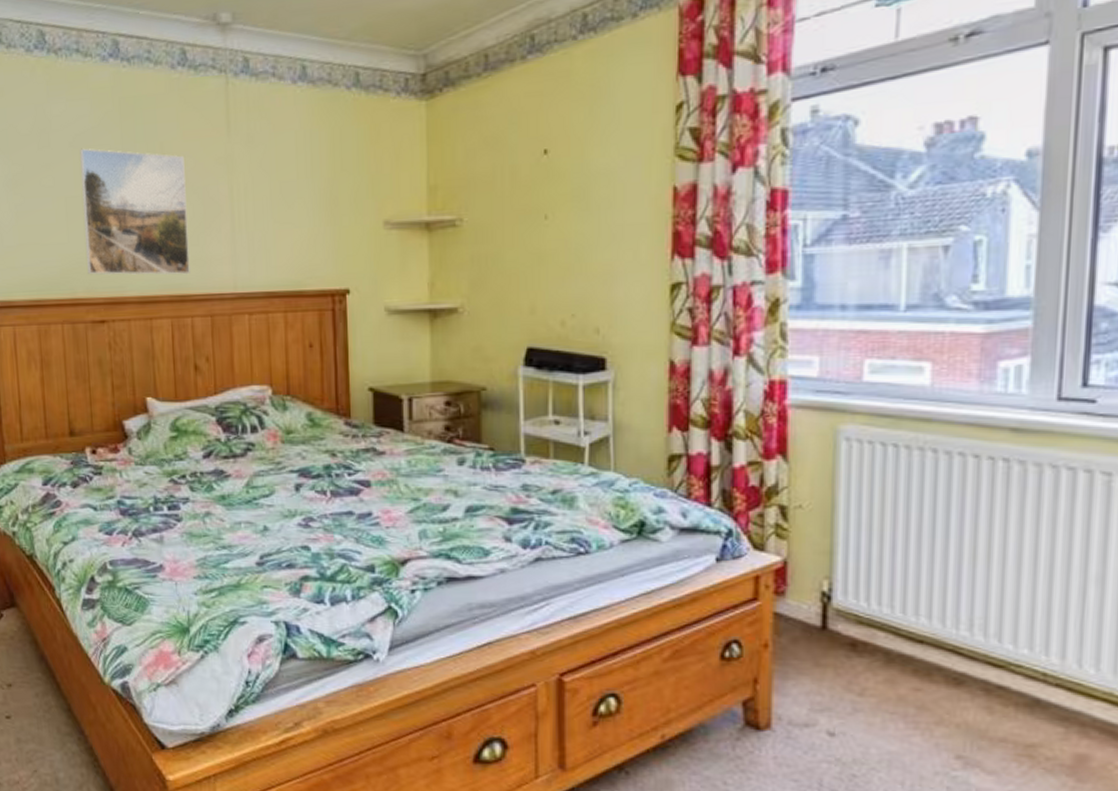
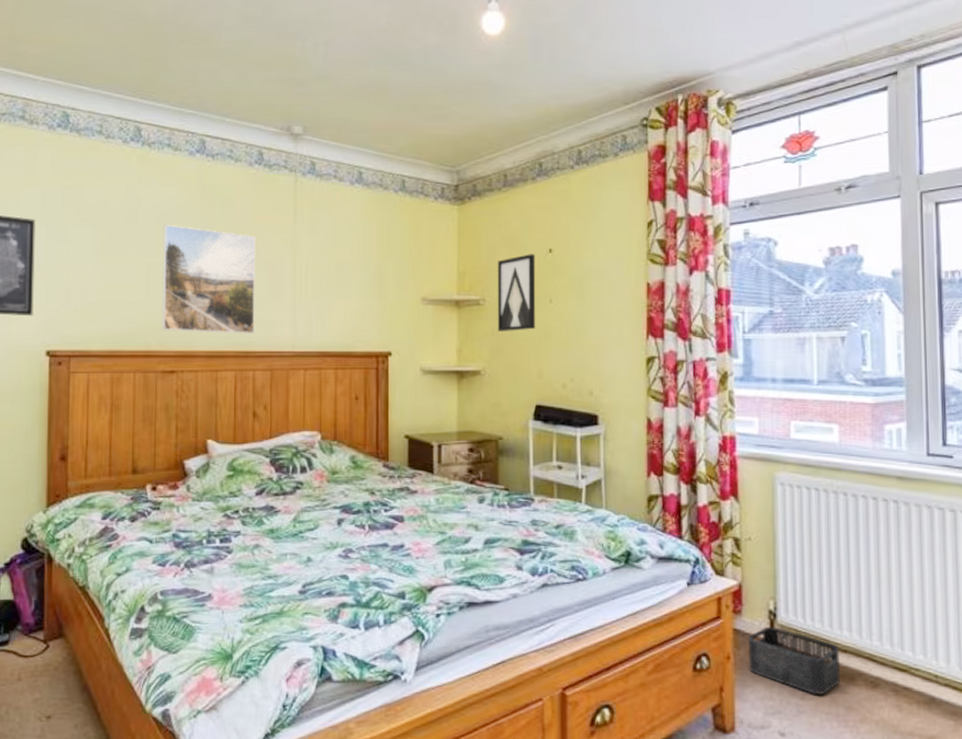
wall art: none [477,157,527,259] -> present [497,254,536,331]
storage bin: none [791,612,913,691] -> present [748,627,840,694]

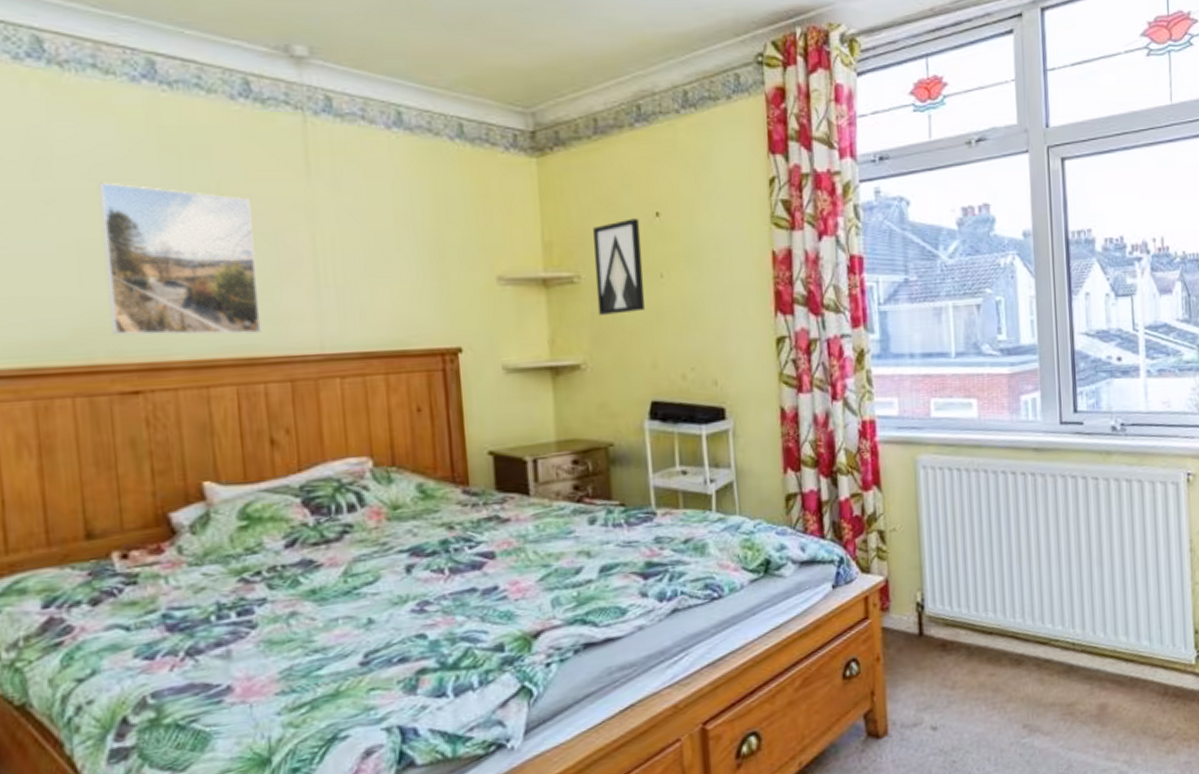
storage bin: present [748,627,840,694] -> none [897,619,987,682]

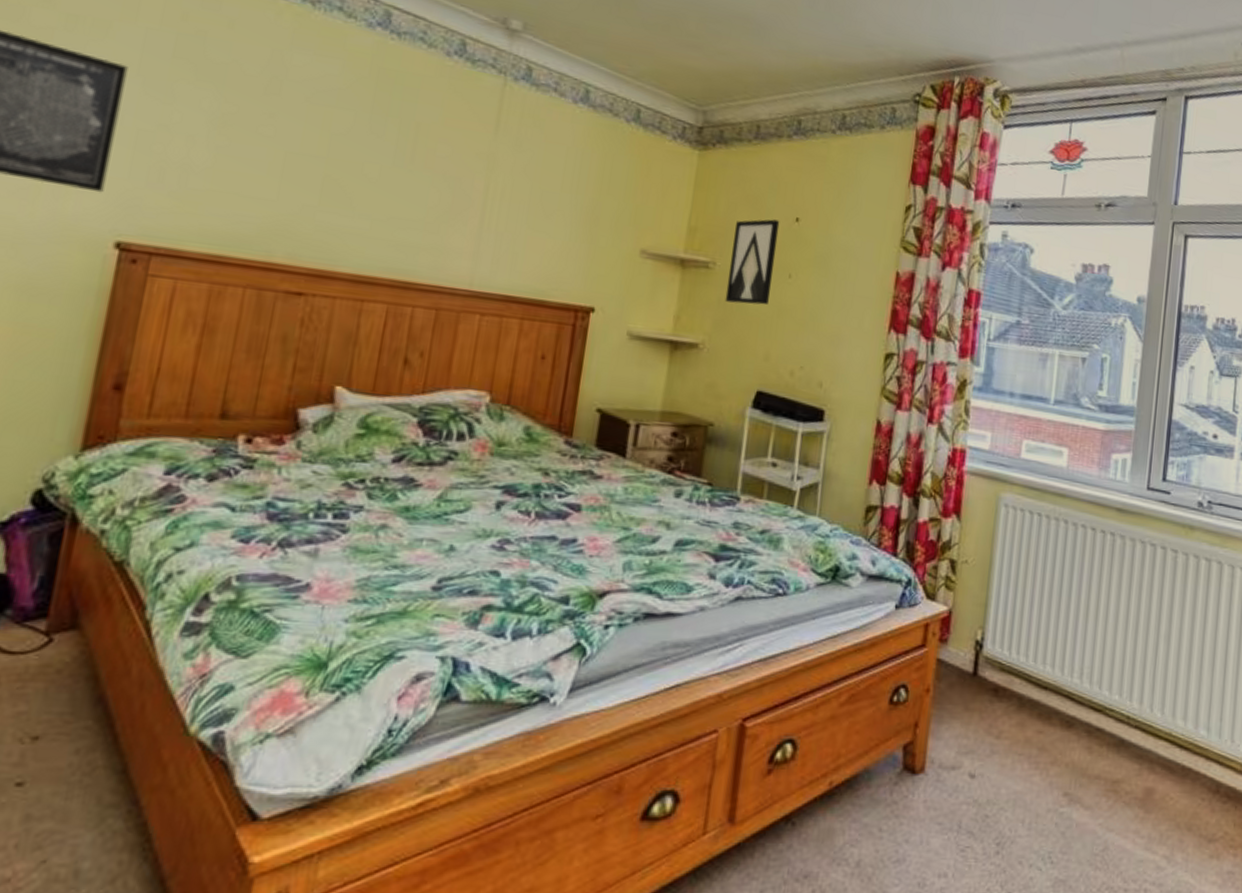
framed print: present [99,182,262,336] -> none [294,106,441,262]

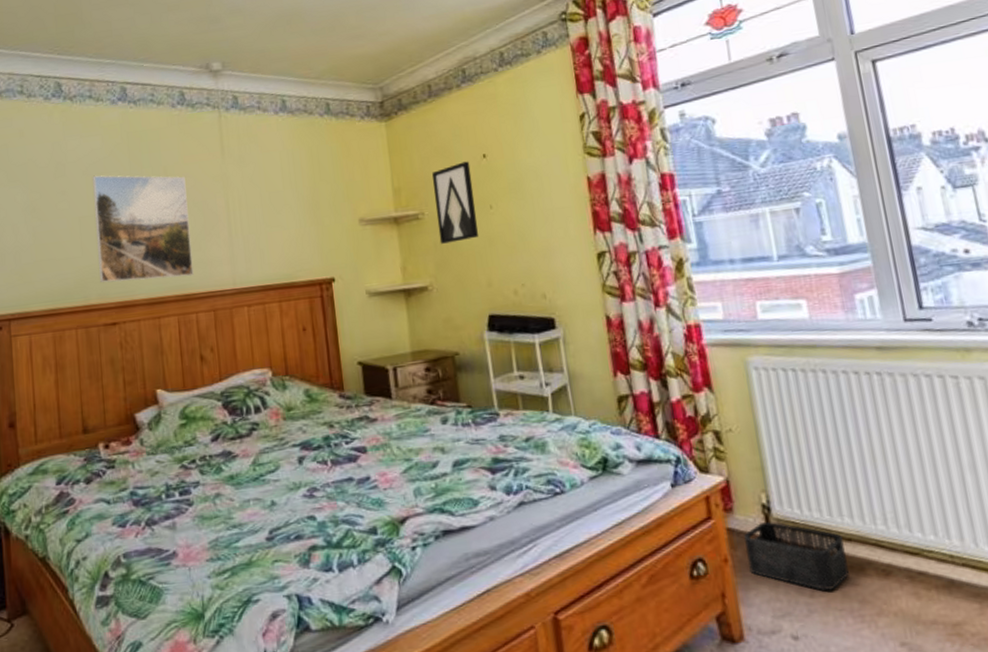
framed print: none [294,106,441,262] -> present [92,175,194,283]
storage bin: none [947,659,1040,734] -> present [744,522,849,590]

